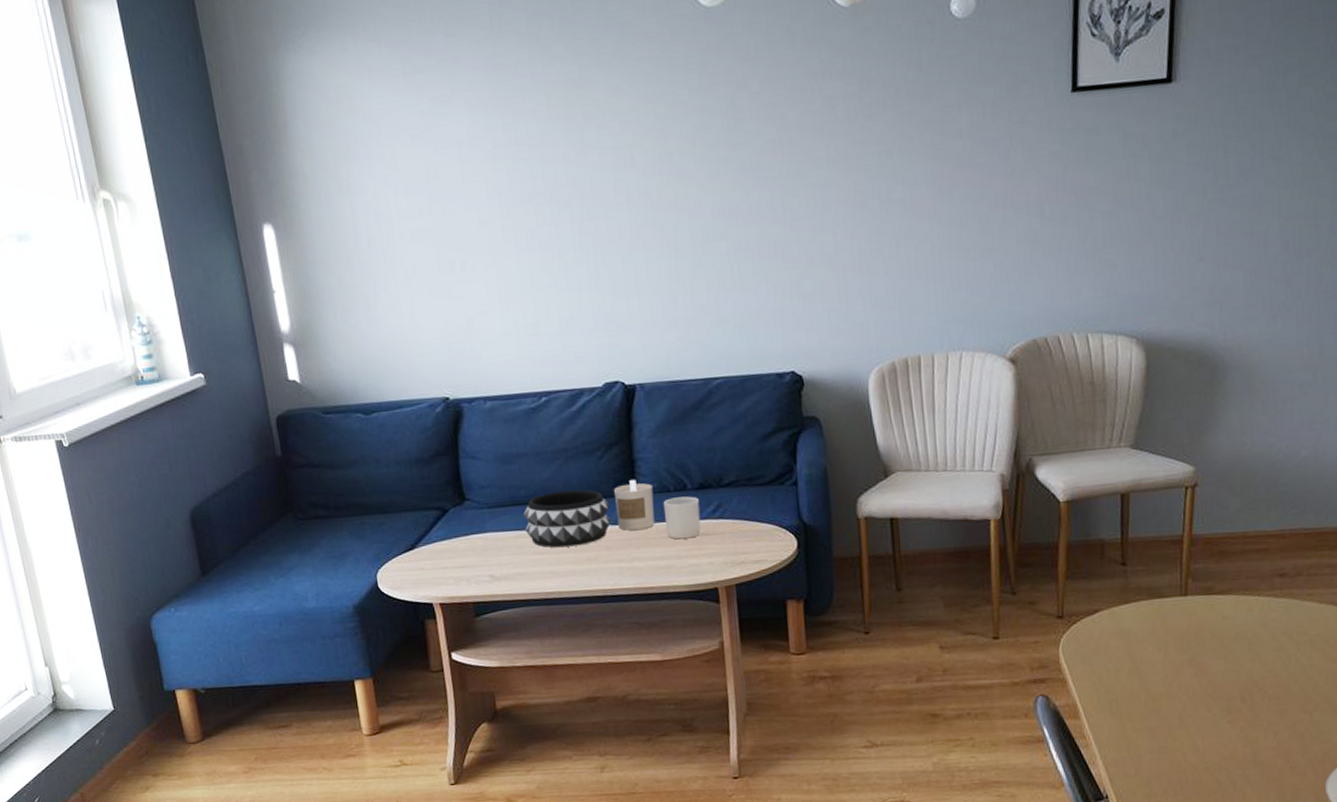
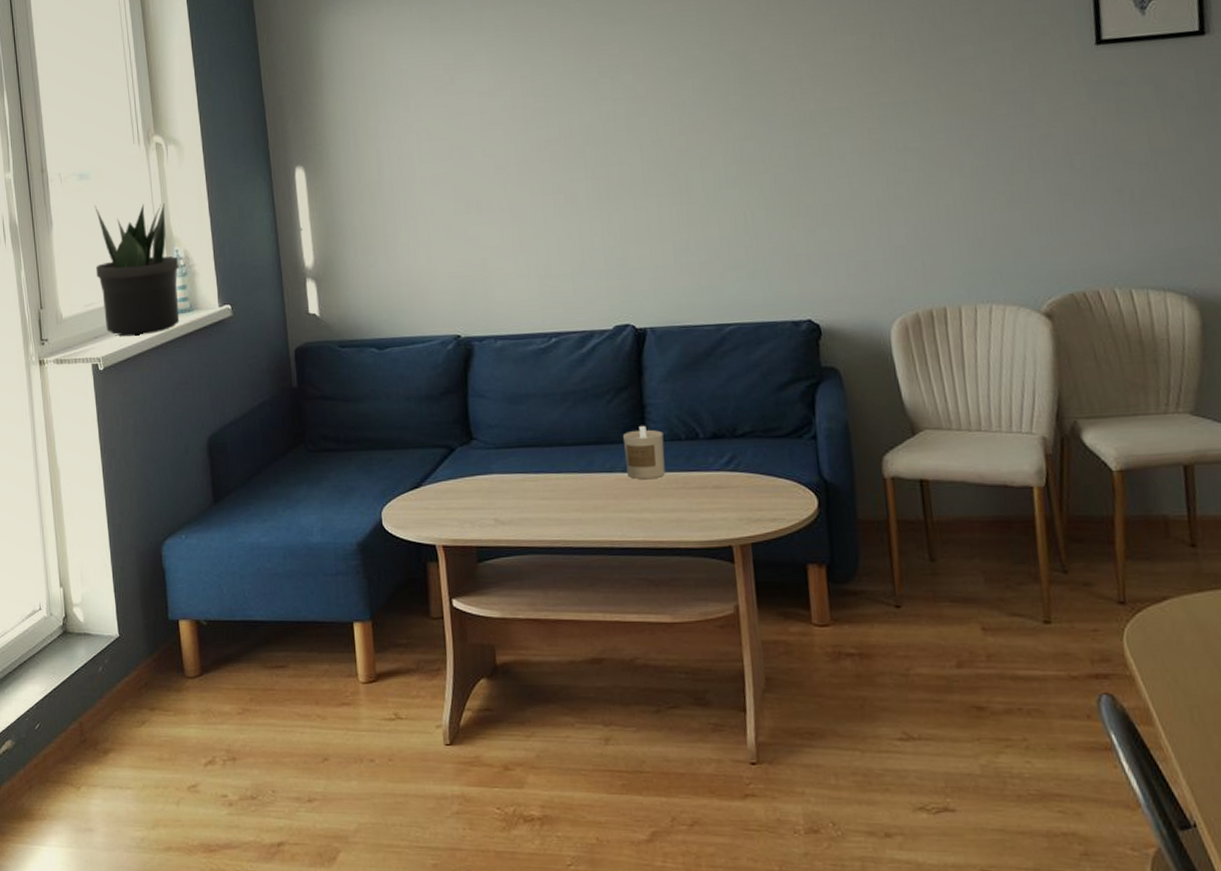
planter: none [39,267,149,410] -> present [94,203,180,337]
decorative bowl: present [523,489,611,548] -> none [529,434,620,494]
mug: present [663,496,701,540] -> none [674,446,714,491]

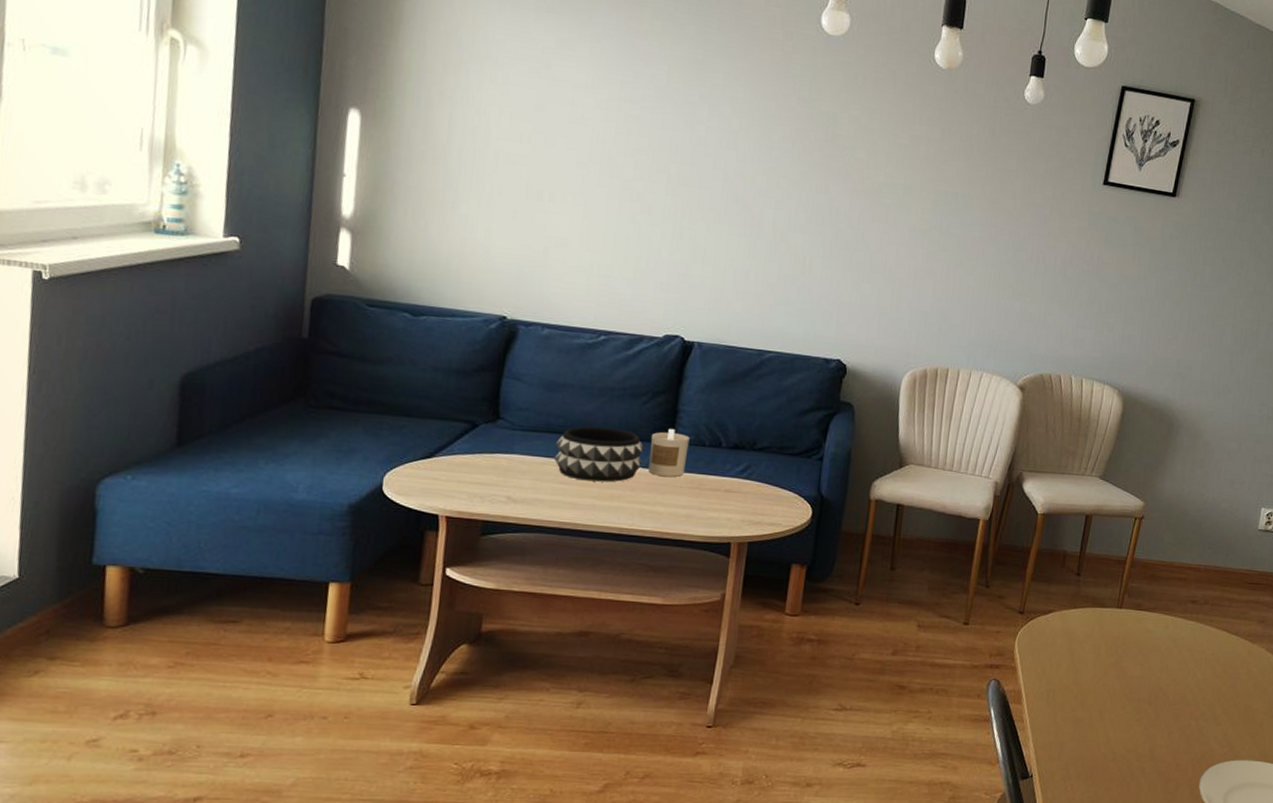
planter: present [94,203,180,337] -> none [58,89,179,251]
decorative bowl: none [529,434,620,494] -> present [553,426,644,482]

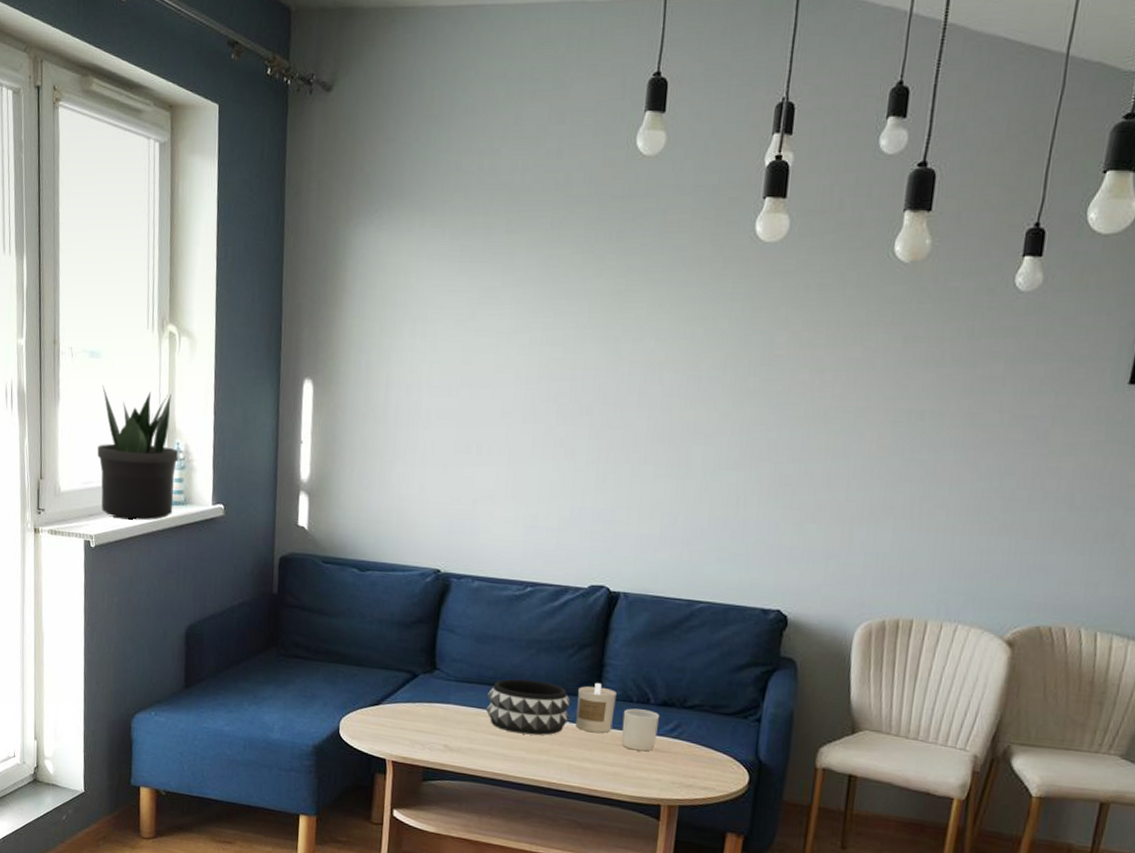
planter: none [58,89,179,251] -> present [97,386,179,521]
mug: none [693,452,731,493] -> present [621,708,660,752]

